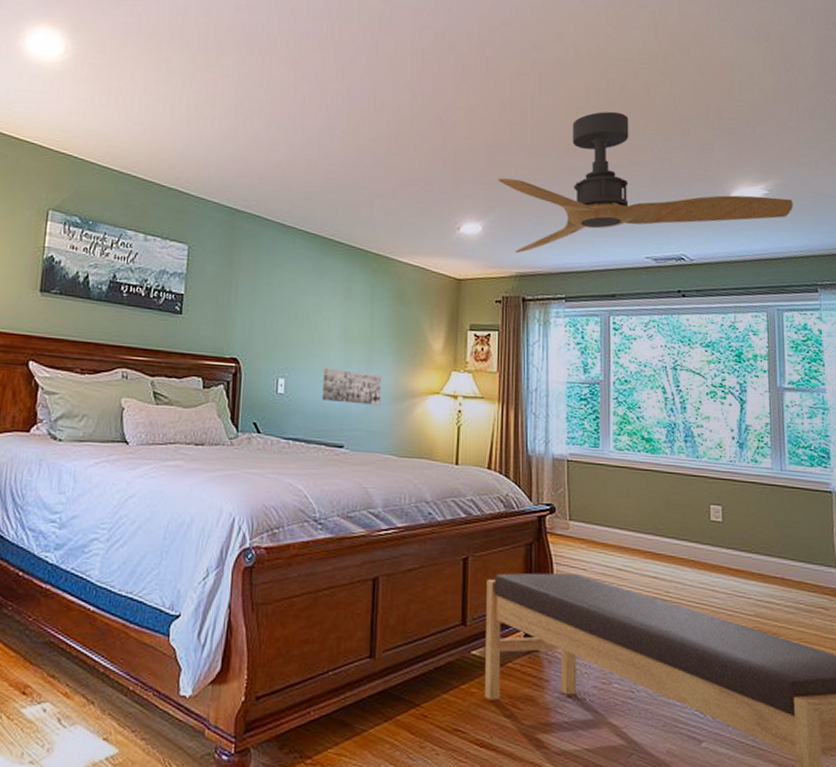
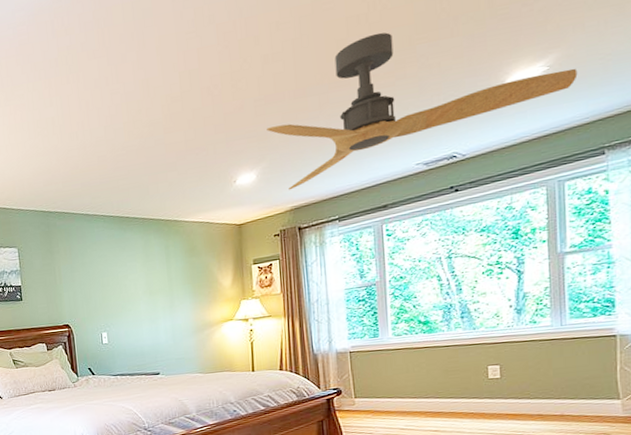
wall art: present [322,368,382,406] -> none [136,315,185,343]

